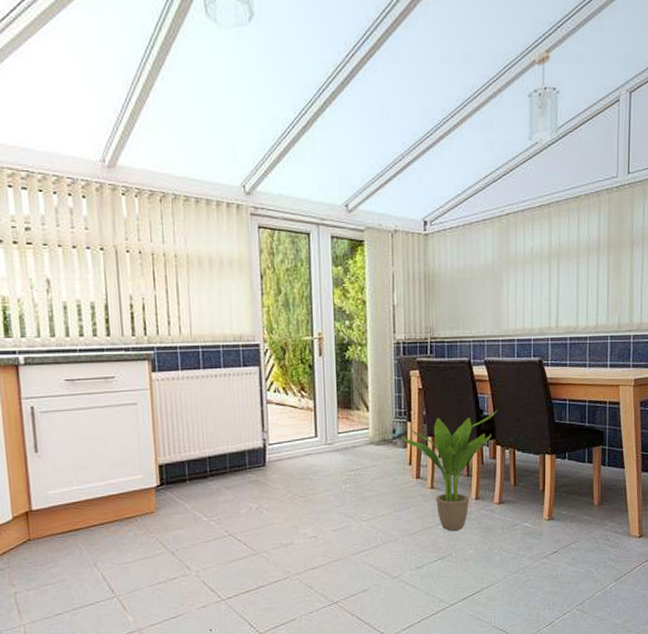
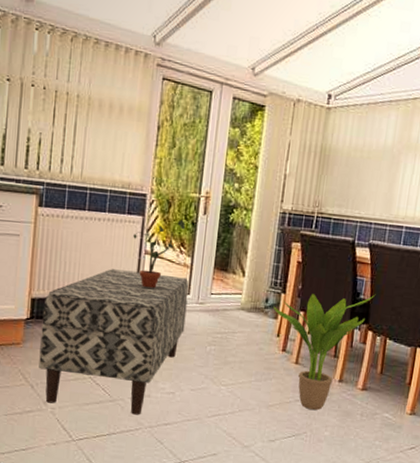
bench: none [172,421,317,567] -> present [39,269,189,415]
potted plant: none [252,364,304,437] -> present [133,219,186,289]

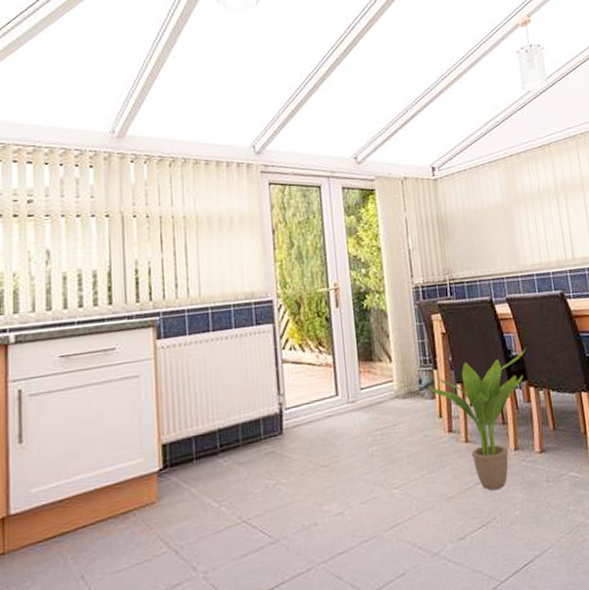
bench: present [39,269,189,415] -> none [177,378,341,568]
potted plant: present [133,219,186,289] -> none [266,318,320,400]

